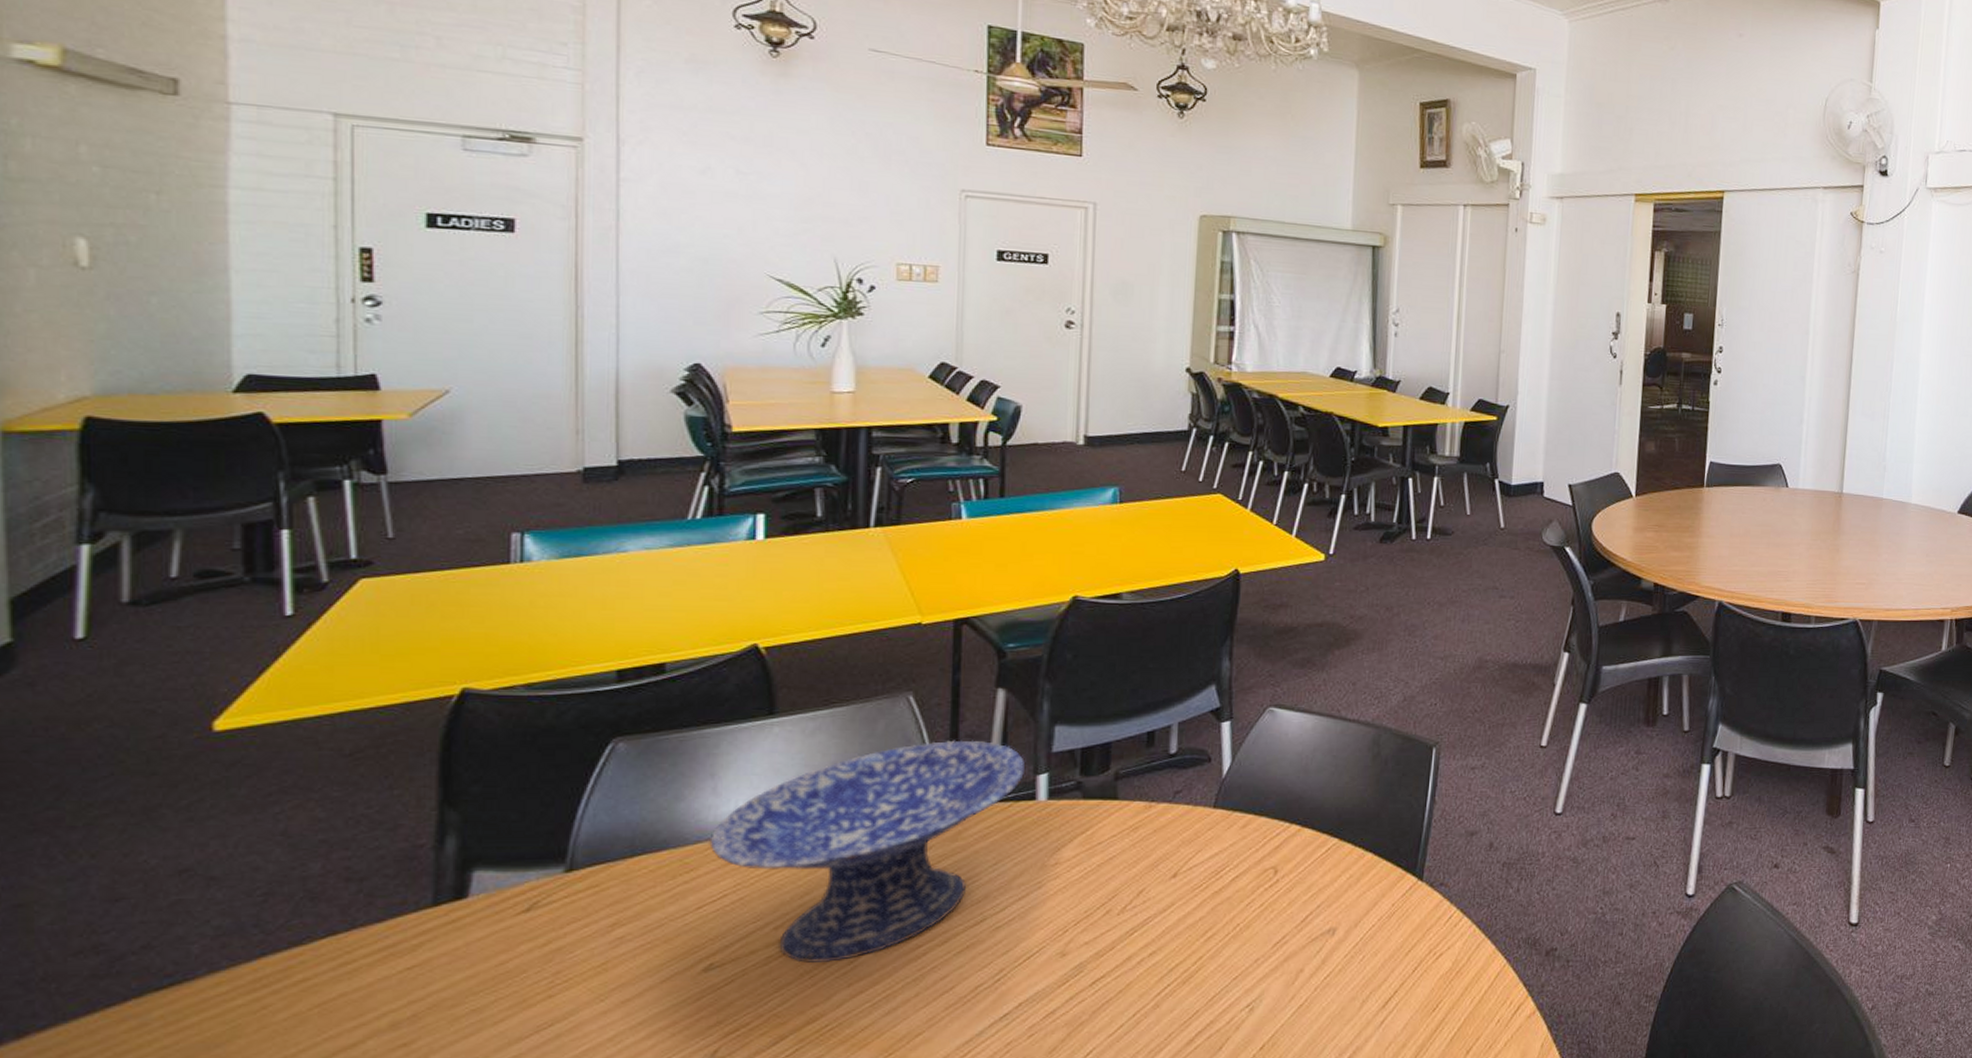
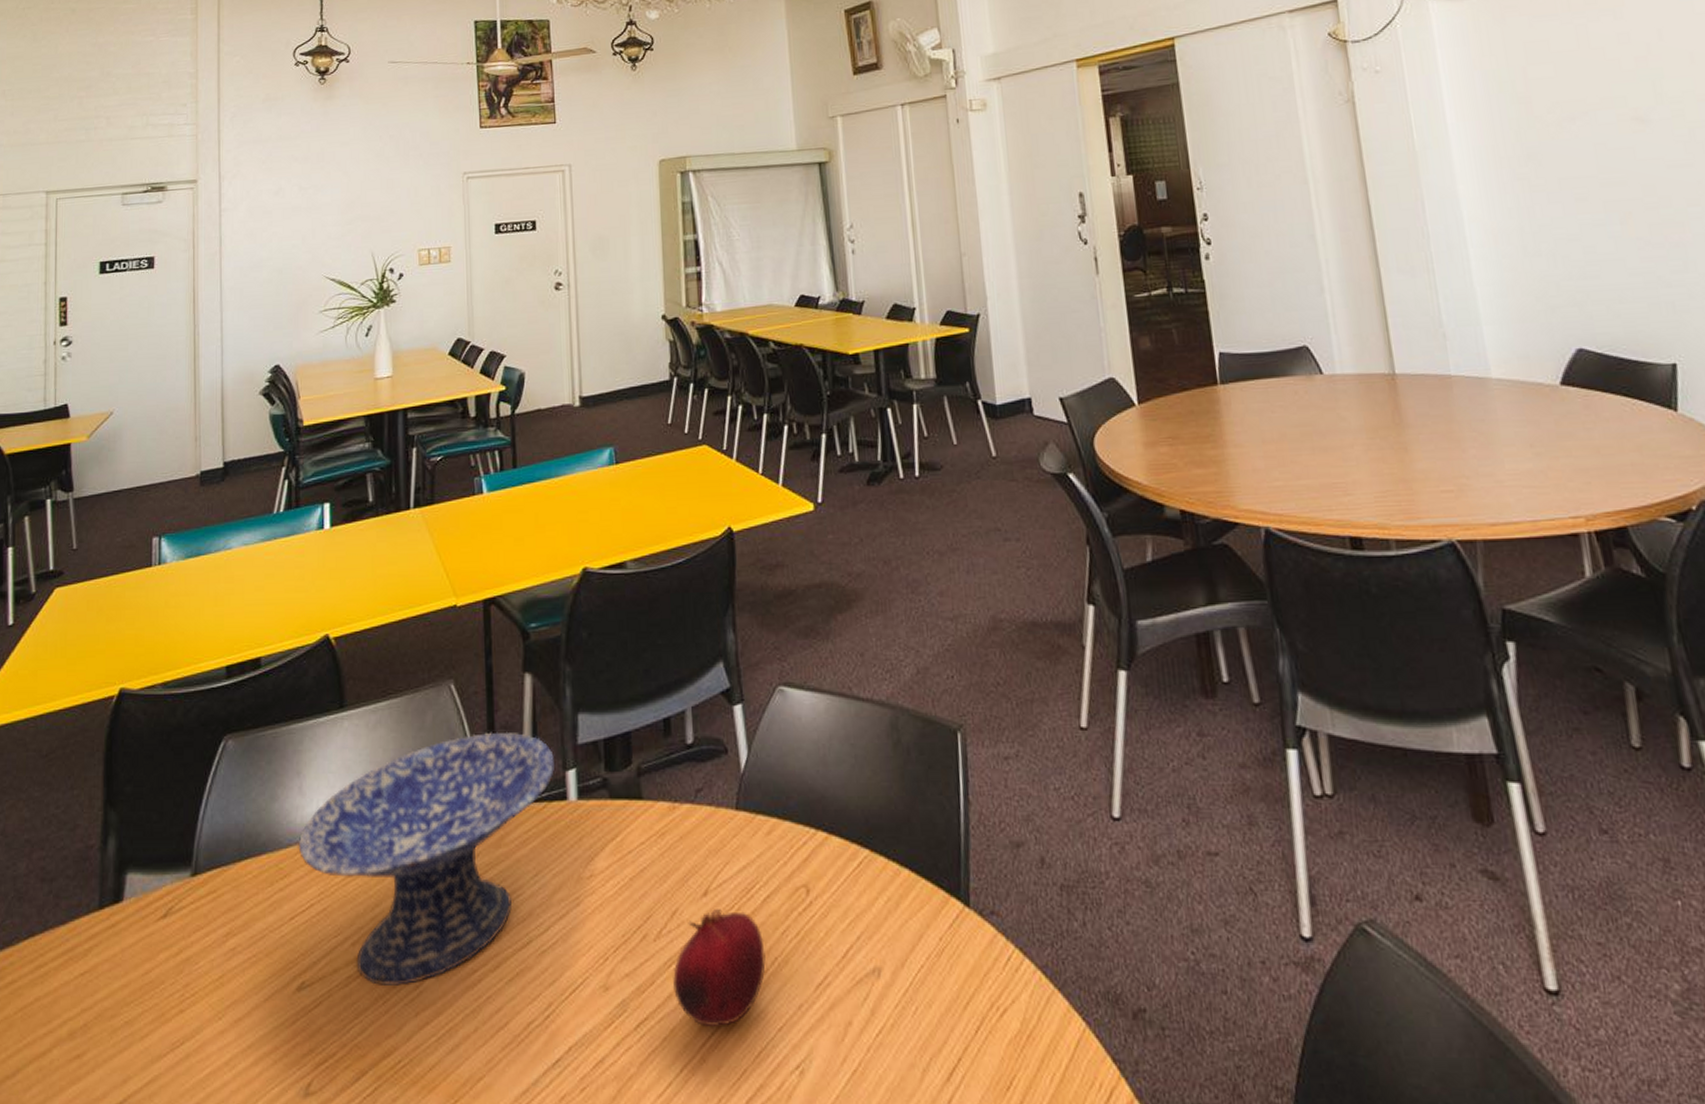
fruit: none [1132,888,1229,981] -> present [672,909,766,1028]

